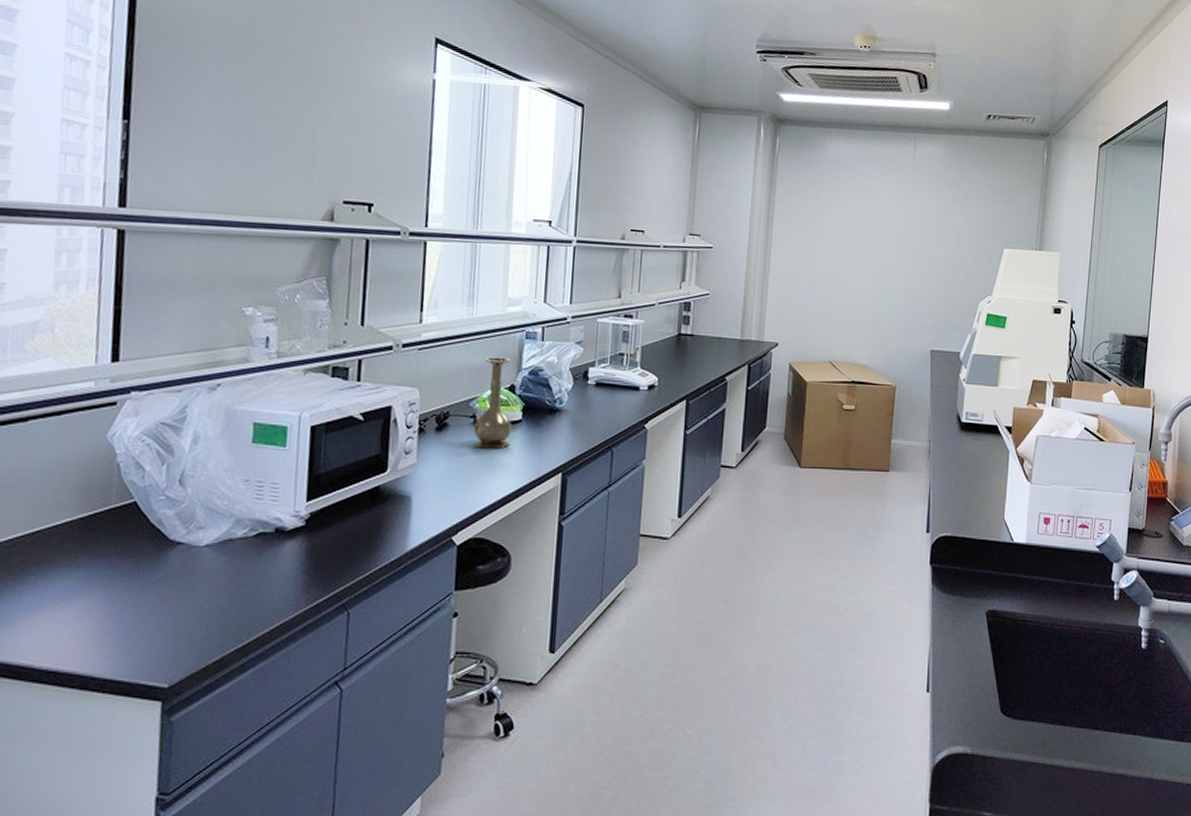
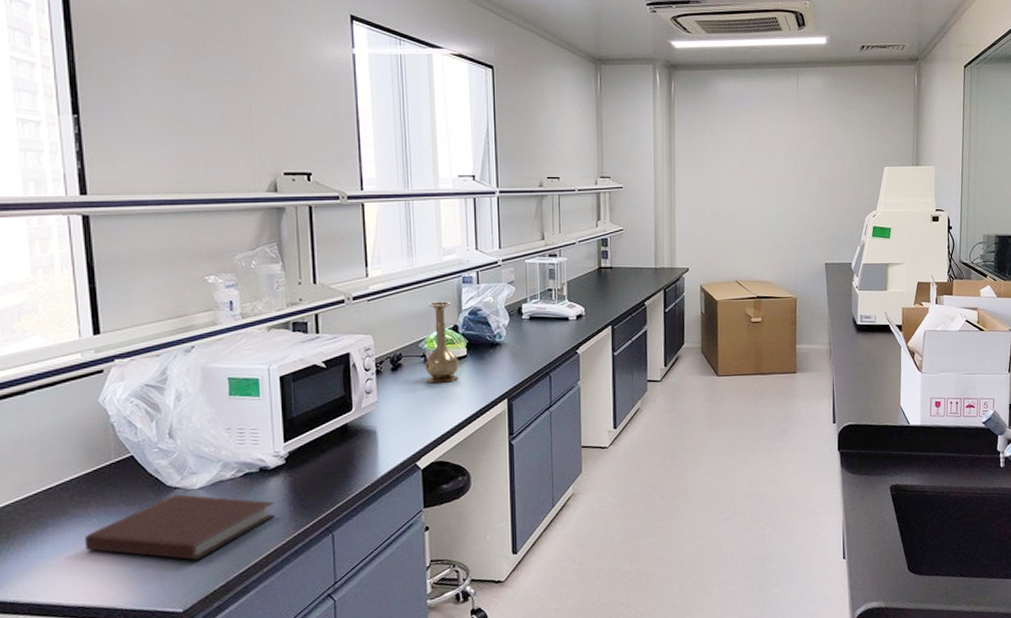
notebook: none [68,551,287,628] -> present [84,494,274,560]

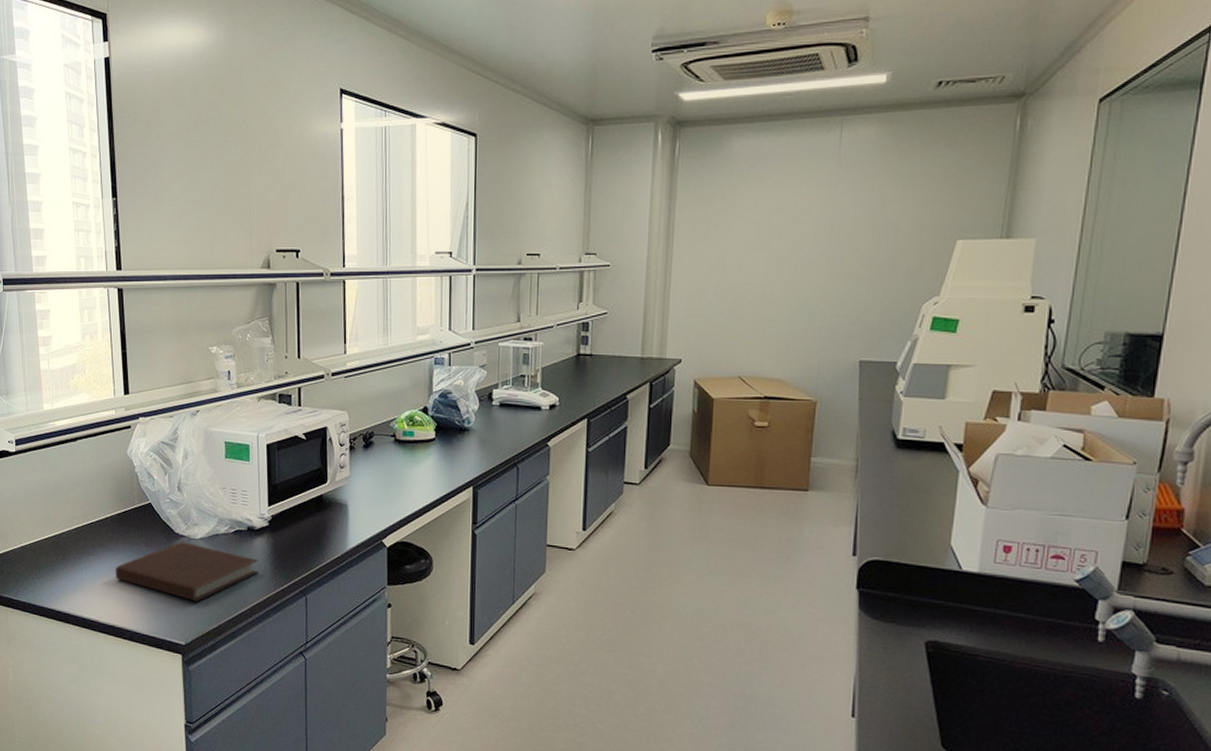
vase: present [424,301,459,383] -> none [394,382,427,465]

